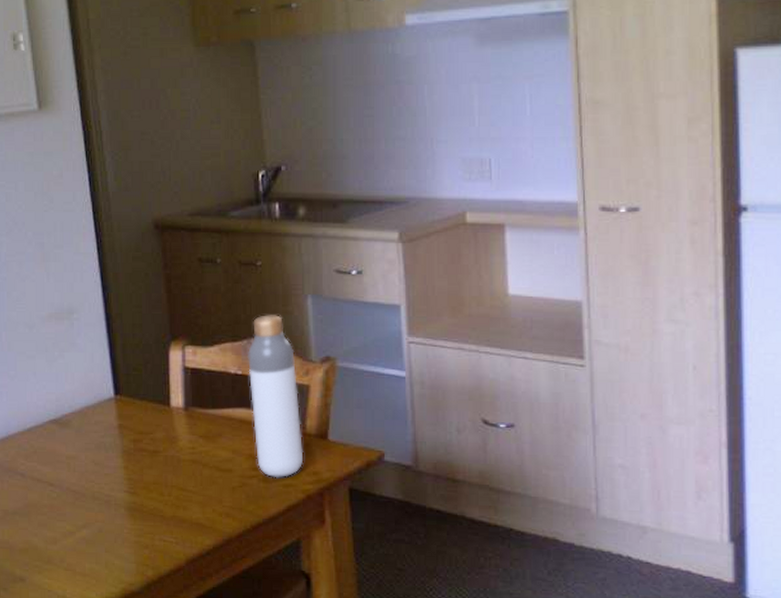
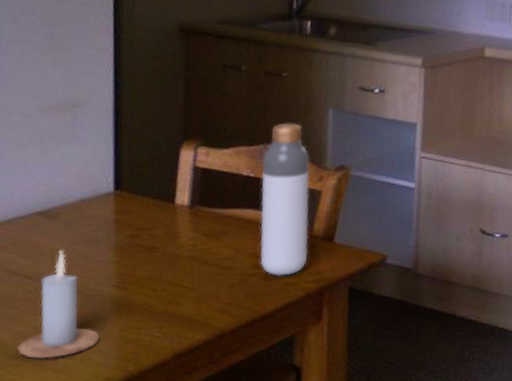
candle: none [50,456,119,564] -> present [17,249,101,359]

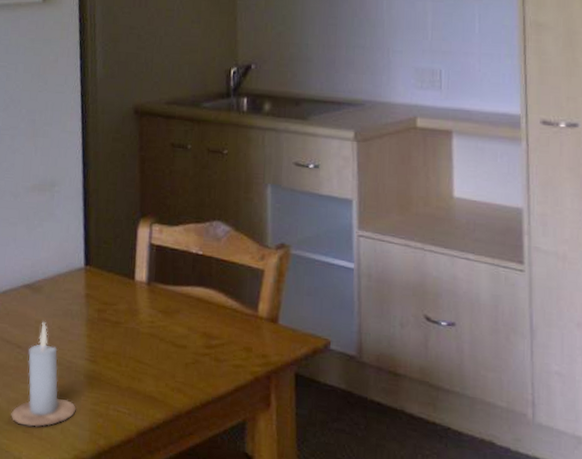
bottle: present [260,123,311,277] -> none [208,200,255,358]

